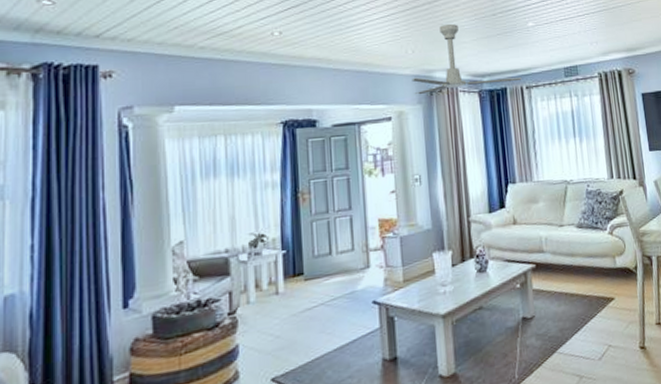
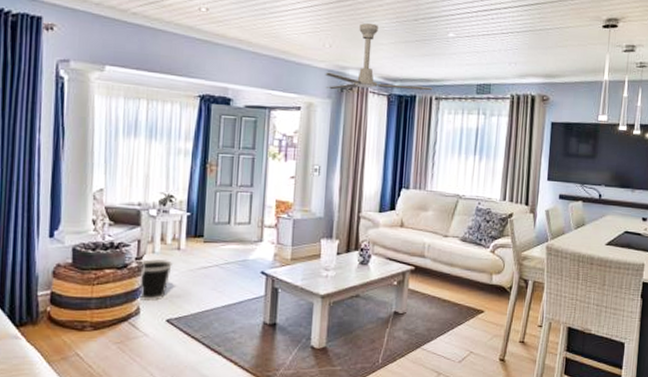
wastebasket: none [231,308,273,362] -> present [138,258,174,302]

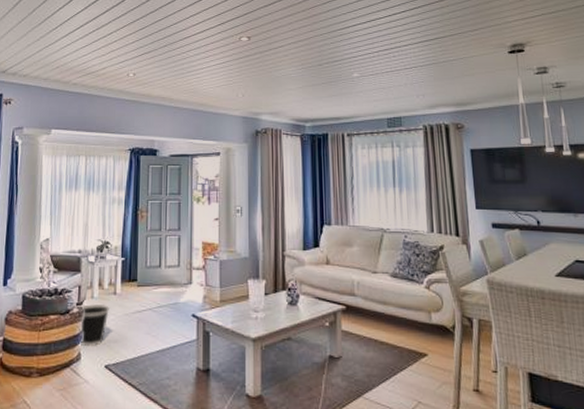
ceiling fan: present [325,22,433,91] -> none [240,71,344,135]

